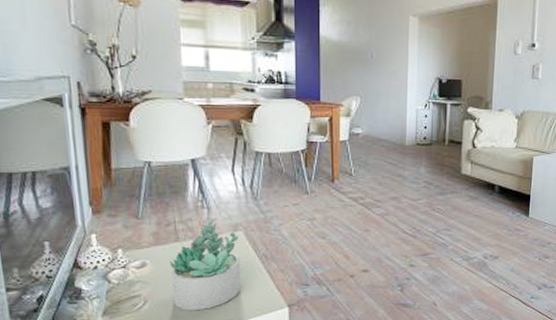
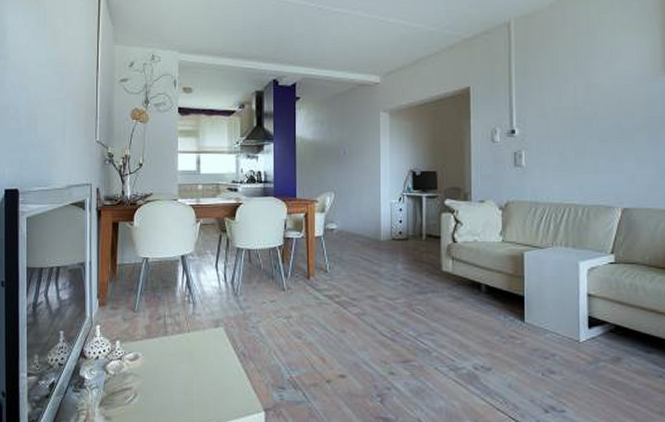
succulent plant: present [170,219,241,311] -> none [158,314,220,409]

